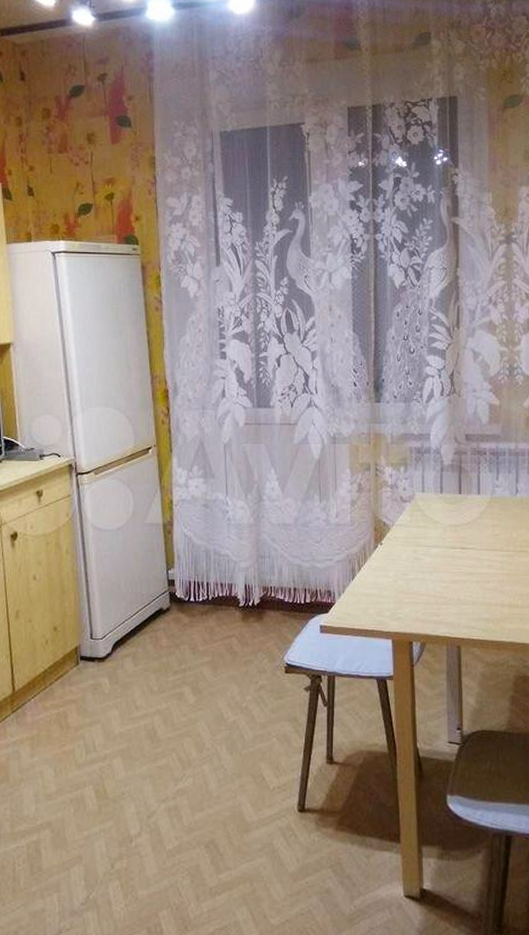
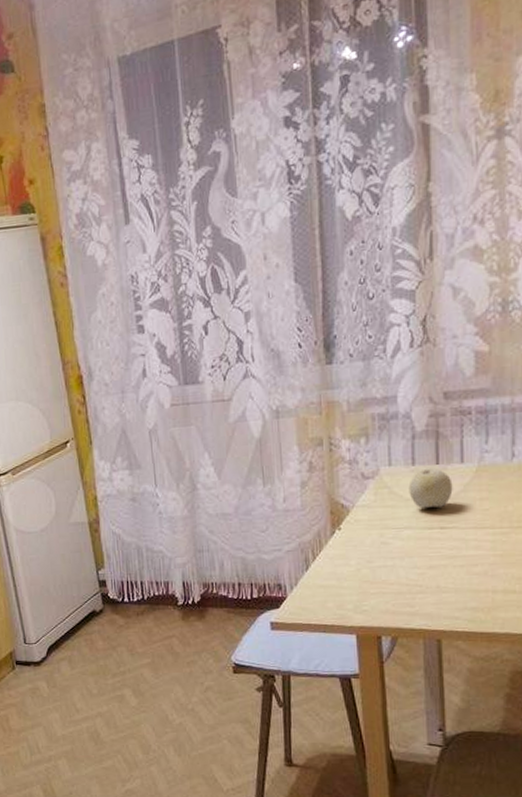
fruit: none [437,497,472,531] -> present [408,468,453,509]

